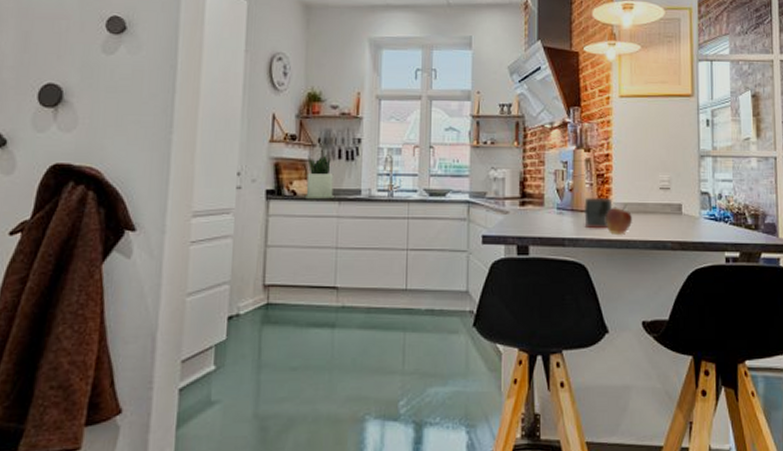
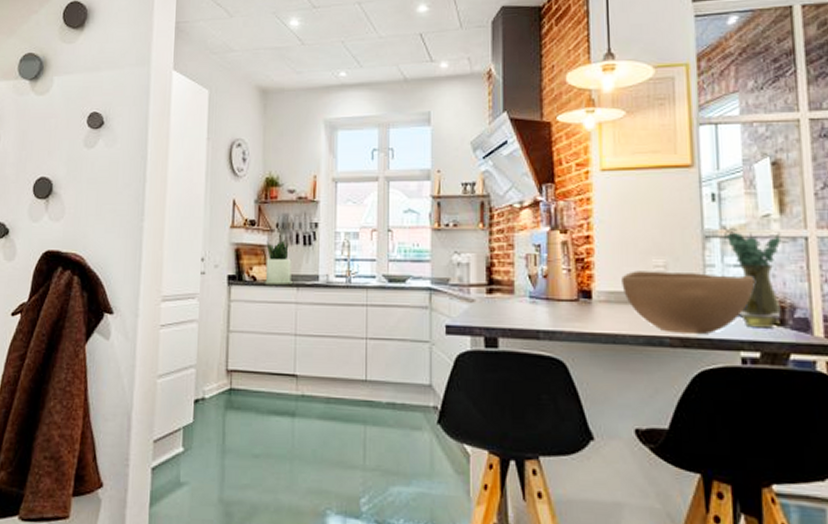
mug: present [583,198,613,229] -> none [560,285,596,321]
fruit: present [606,204,633,235] -> none [588,293,621,328]
bowl: none [634,185,737,238] -> present [621,271,755,334]
vase: none [714,148,758,232] -> present [722,227,782,328]

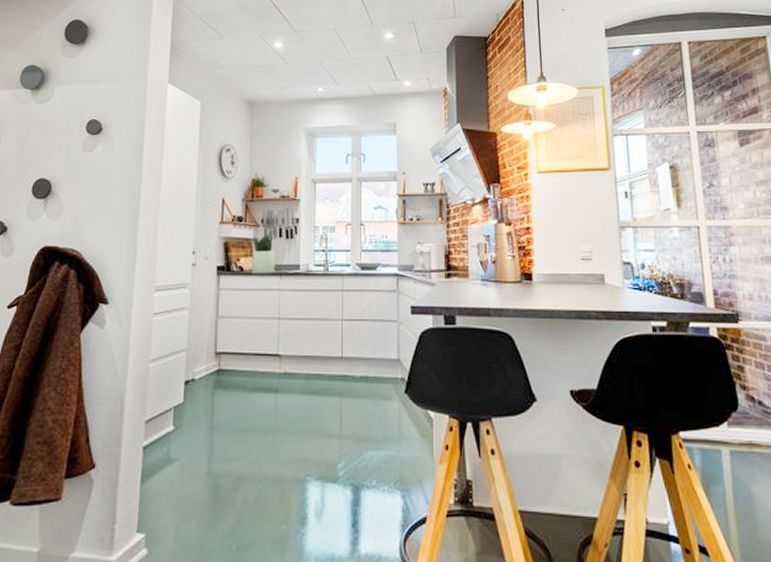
bowl: present [621,271,755,334] -> none [556,256,661,307]
vase: present [722,227,782,328] -> none [634,219,681,302]

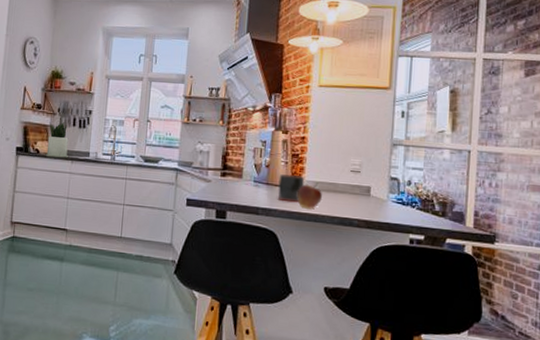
mug: none [506,269,536,299] -> present [277,174,305,202]
fruit: none [529,275,556,305] -> present [297,182,323,209]

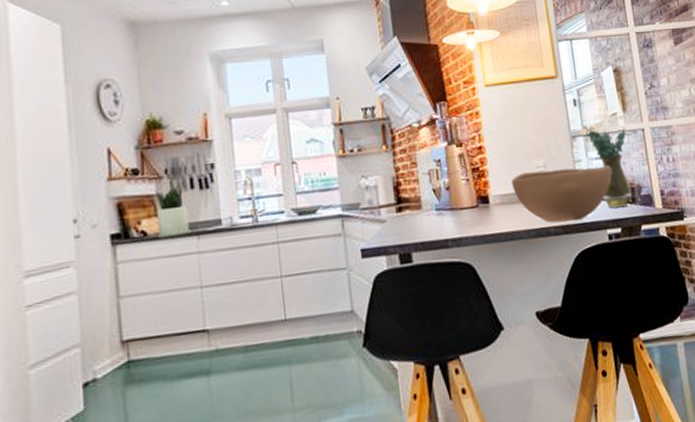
mug: present [277,174,305,202] -> none [462,191,492,226]
fruit: present [297,182,323,209] -> none [486,195,514,228]
bowl: none [325,167,427,219] -> present [511,165,612,223]
vase: none [407,138,451,218] -> present [584,126,632,208]

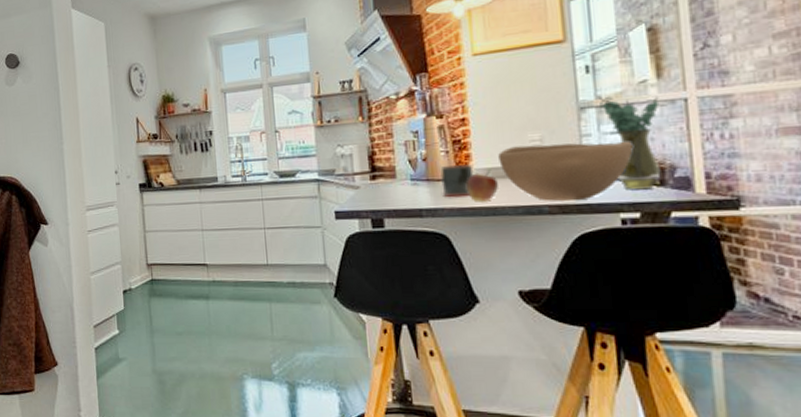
planter: present [155,186,193,239] -> none [169,149,197,190]
mug: none [462,191,492,226] -> present [440,164,474,198]
fruit: none [486,195,514,228] -> present [467,169,499,202]

